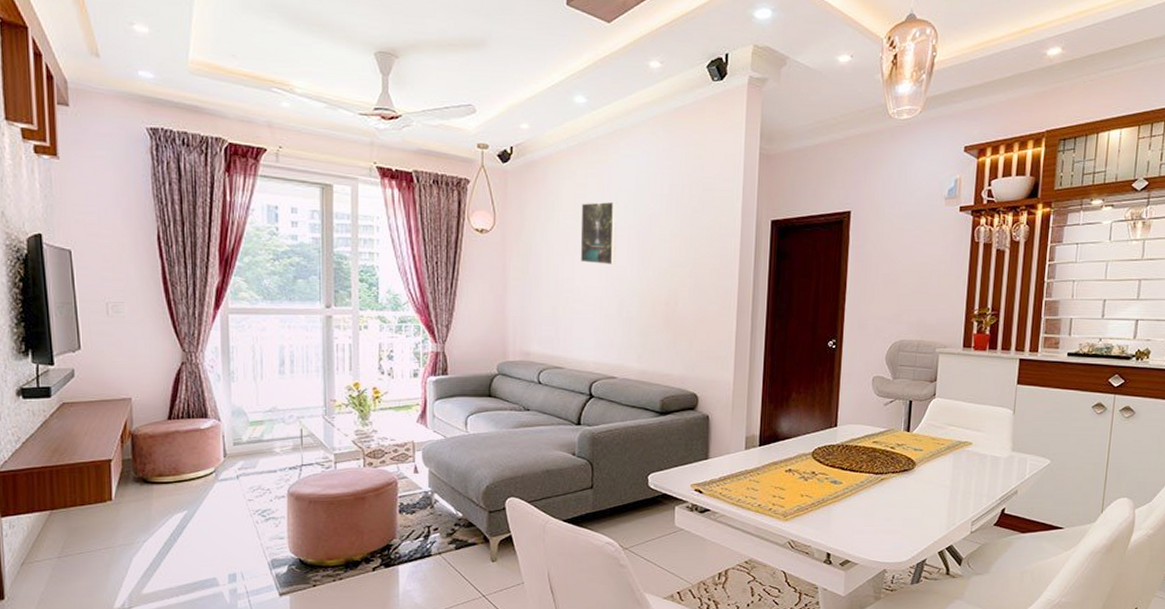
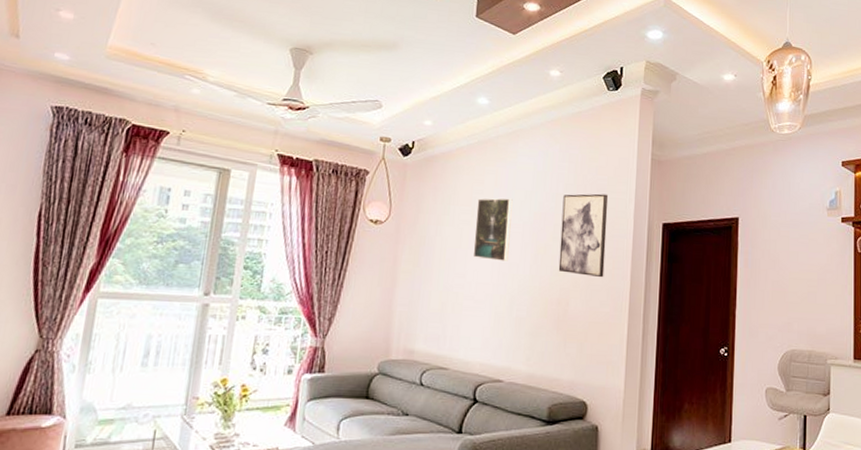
wall art: none [666,192,715,278] -> present [558,193,608,278]

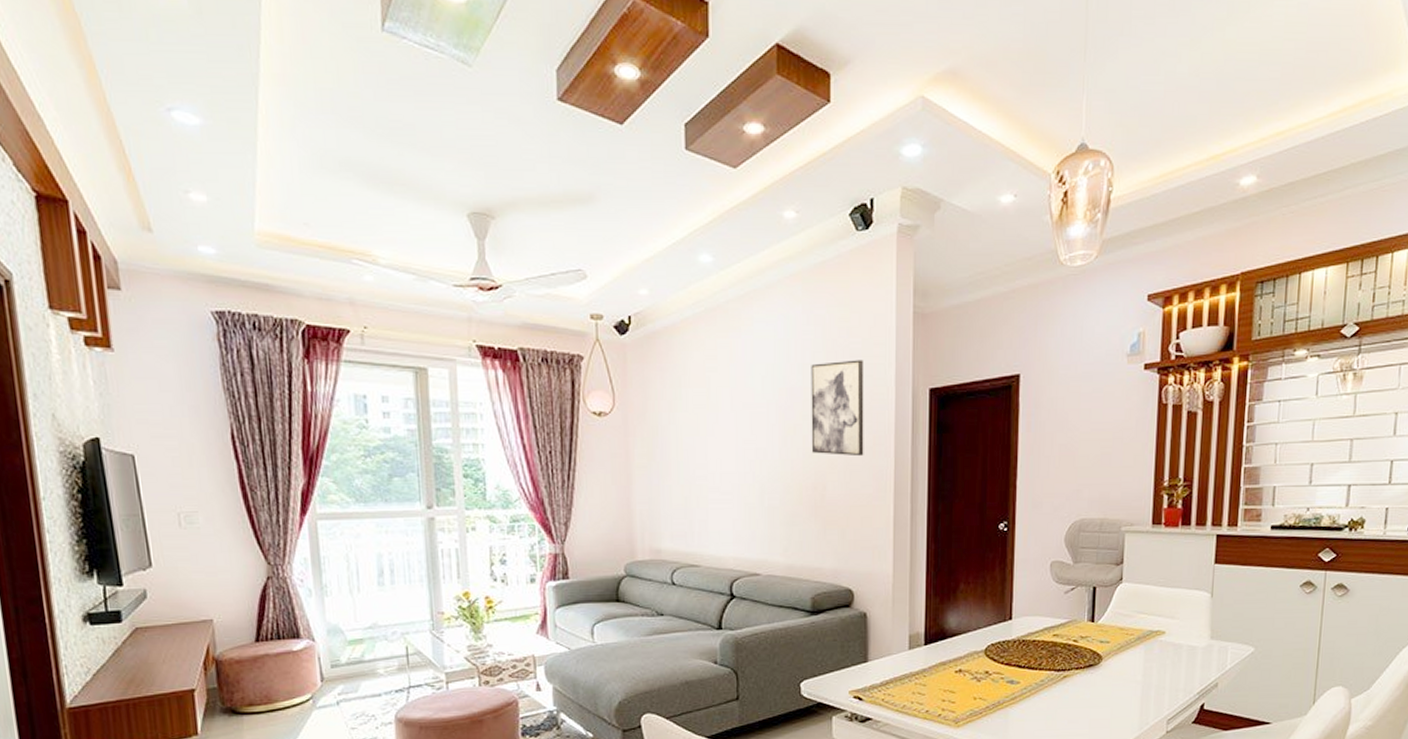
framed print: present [473,198,513,261] -> none [712,374,753,447]

